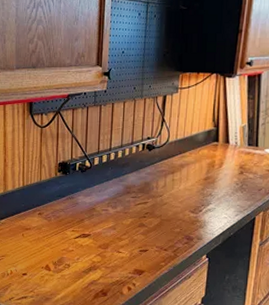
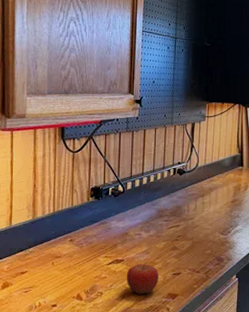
fruit: none [92,237,125,269] -> present [126,262,159,295]

